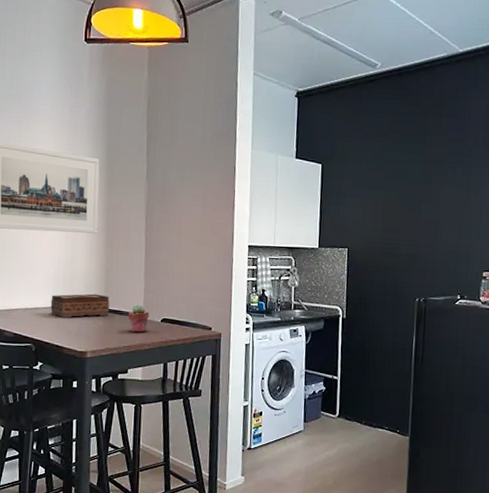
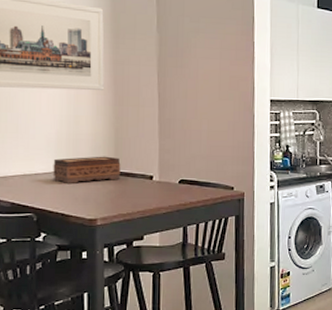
potted succulent: present [128,305,149,333] -> none [142,166,166,196]

